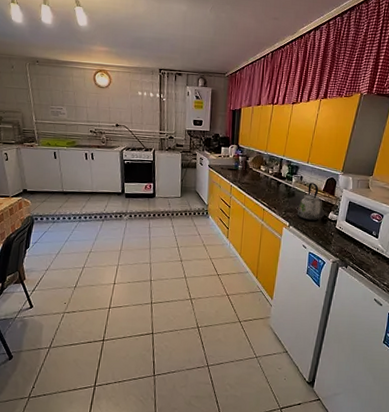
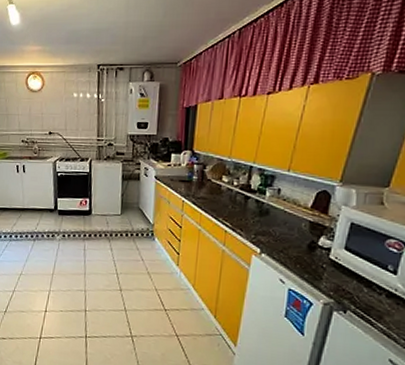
kettle: present [298,182,321,221] -> none [273,197,308,248]

